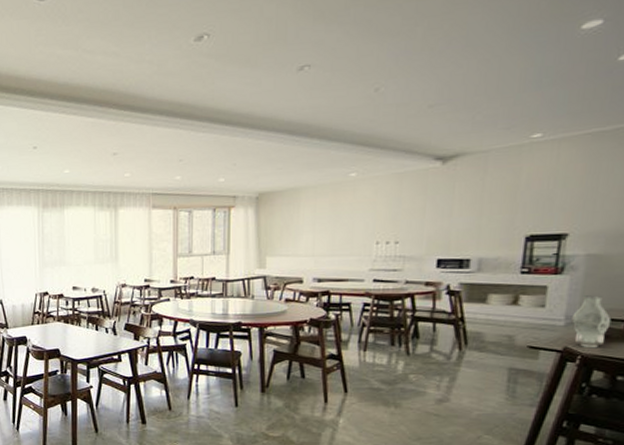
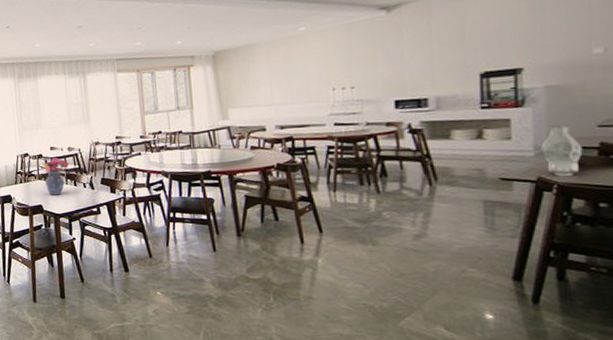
flower arrangement: none [63,299,91,340] -> present [43,158,69,196]

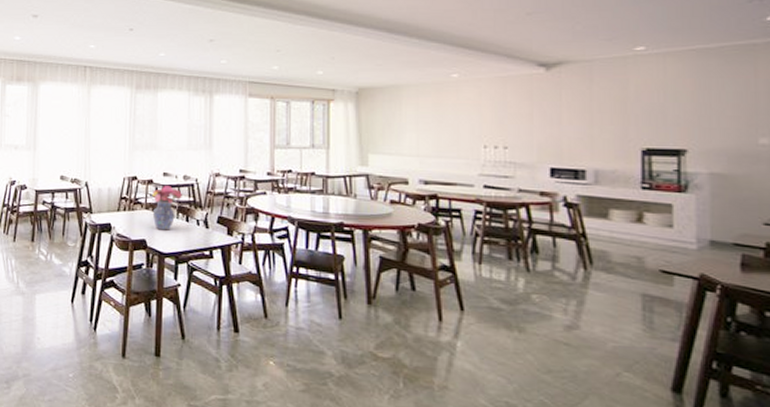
vase: present [541,124,583,177] -> none [704,217,748,278]

